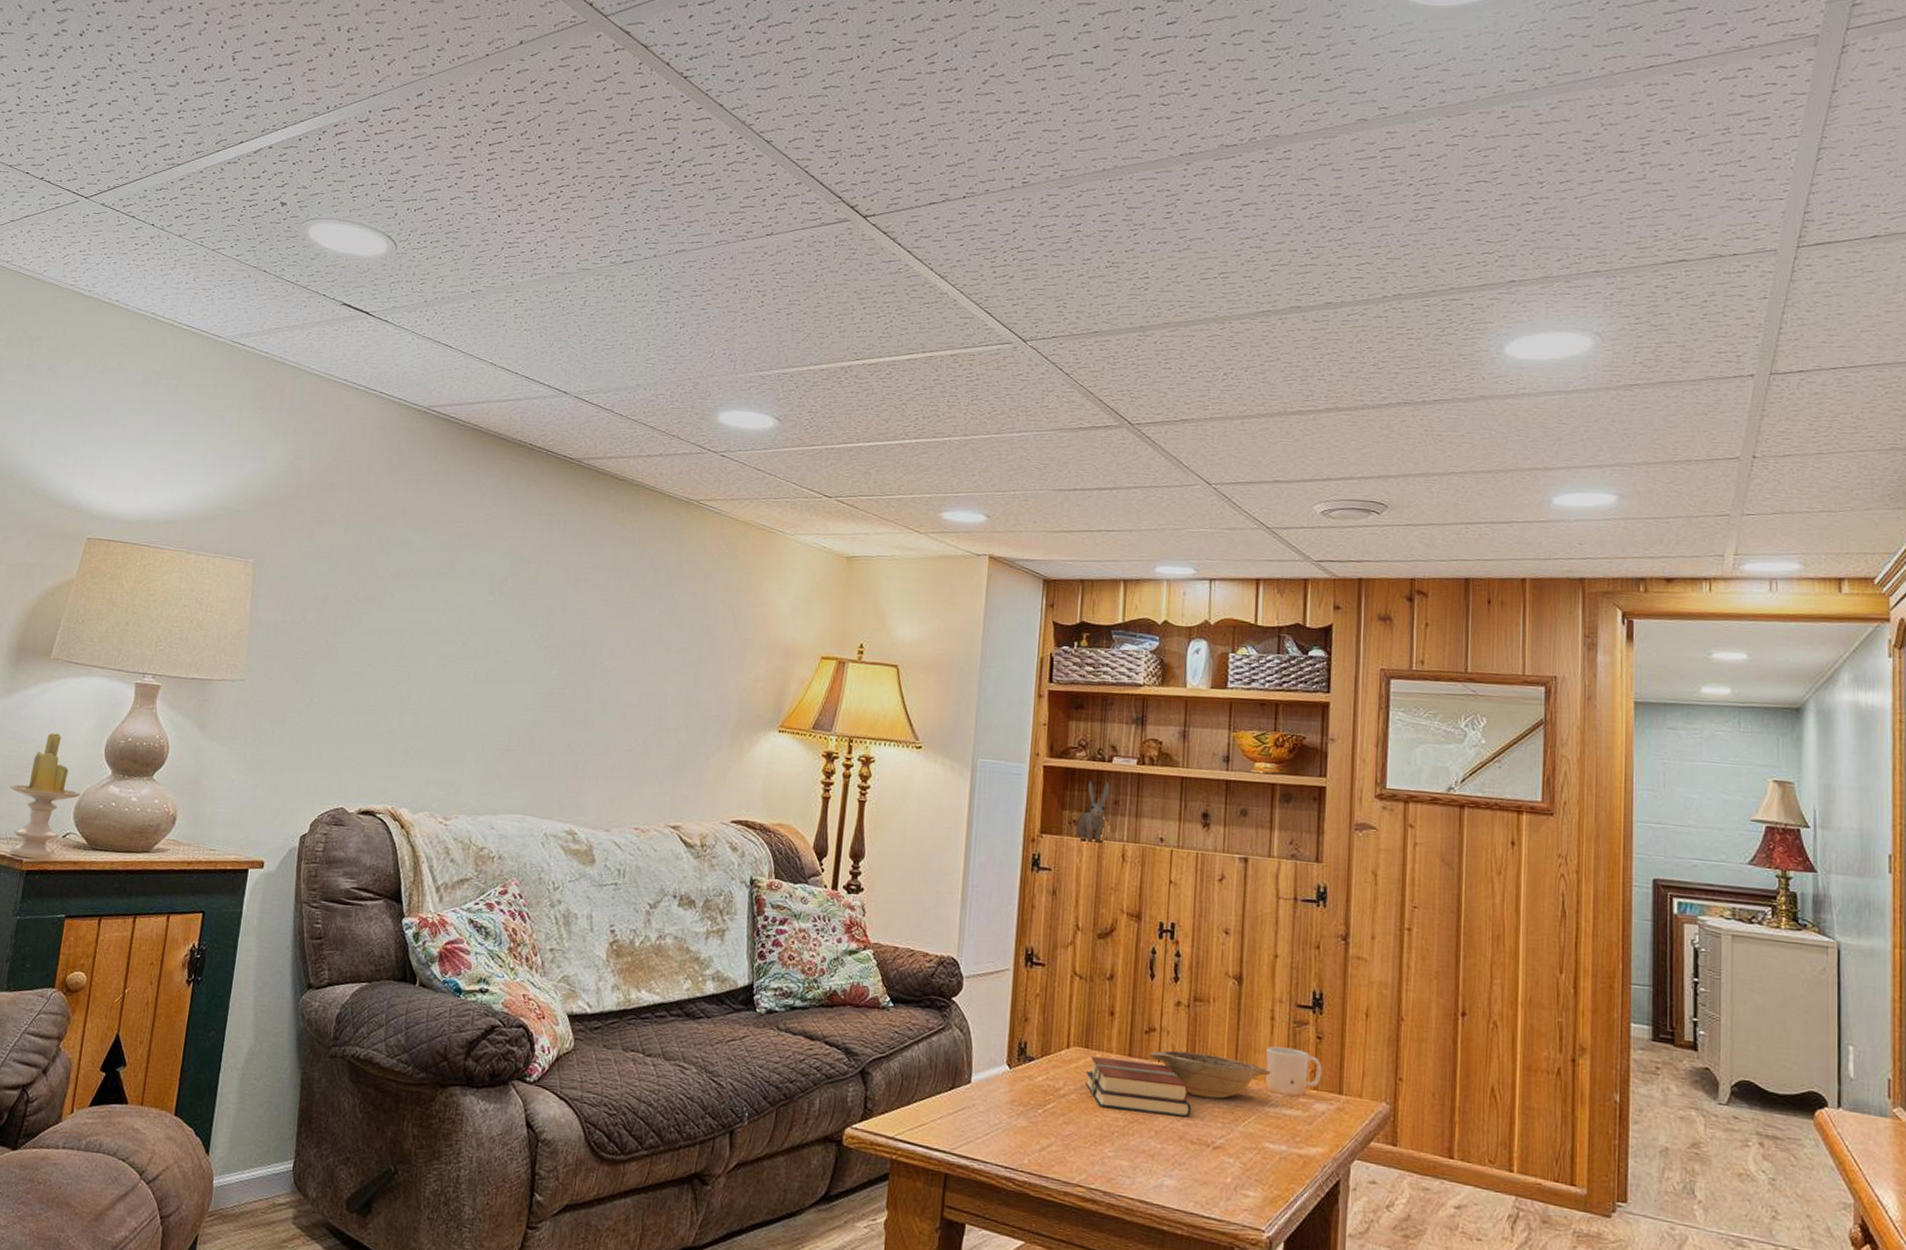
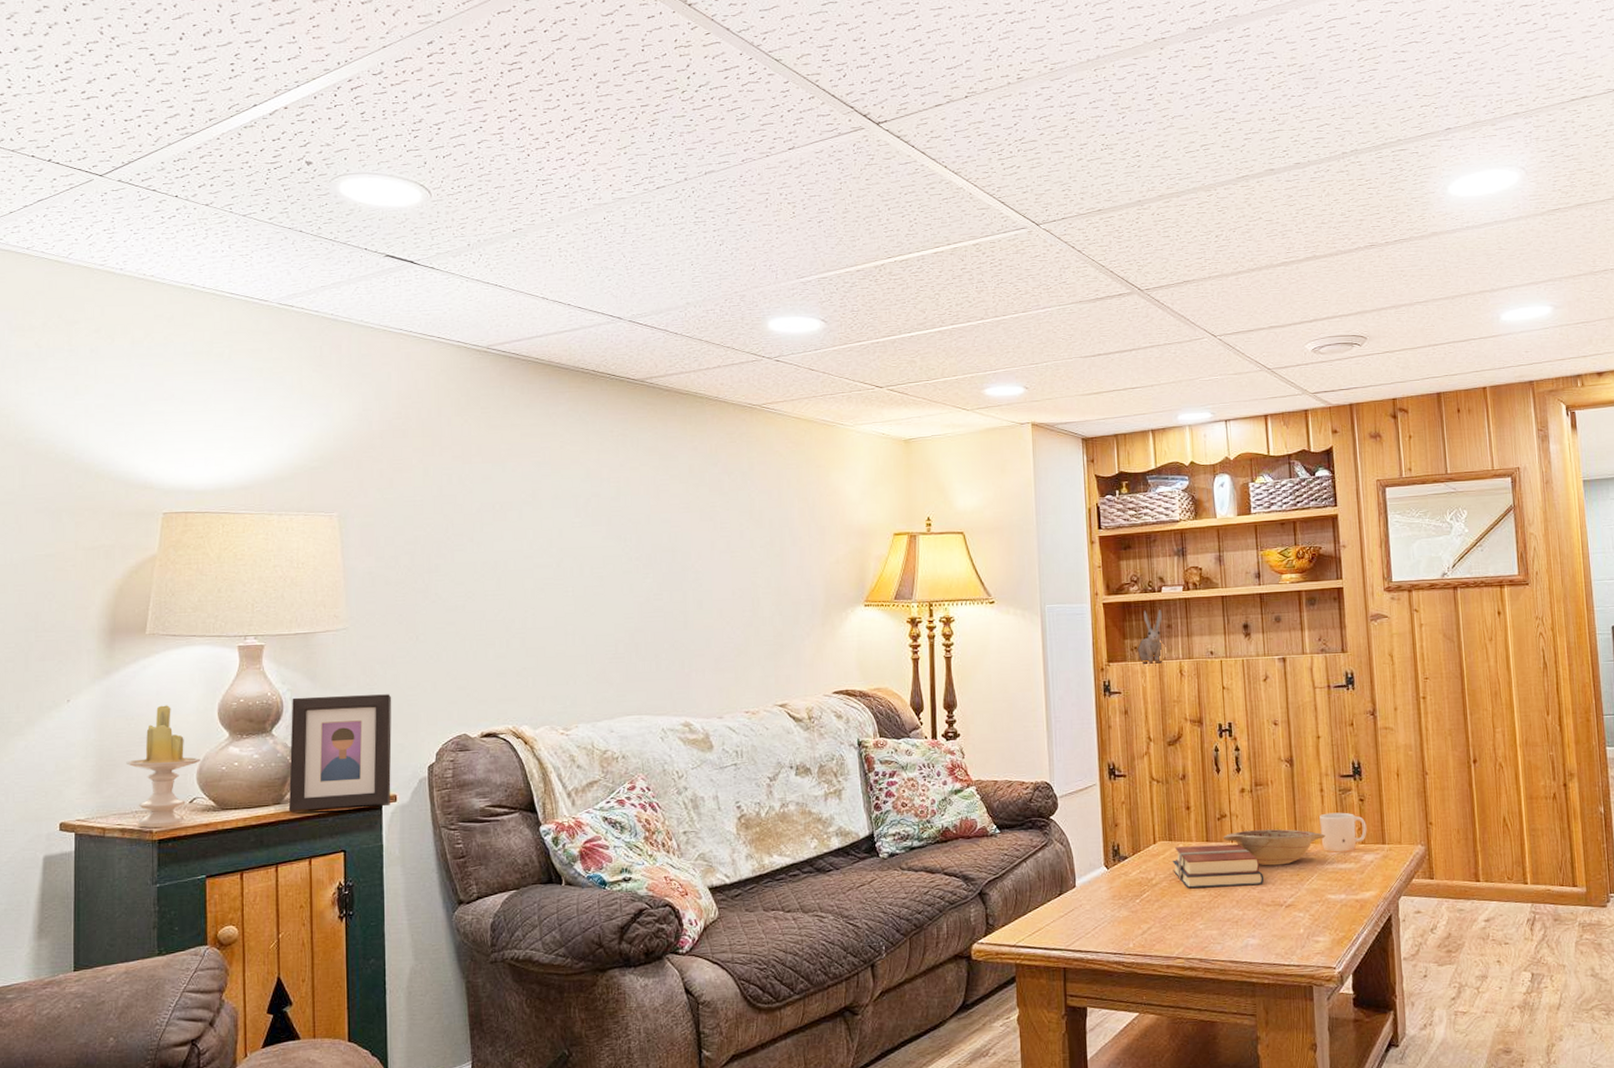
picture frame: none [156,744,276,872] -> present [288,694,392,813]

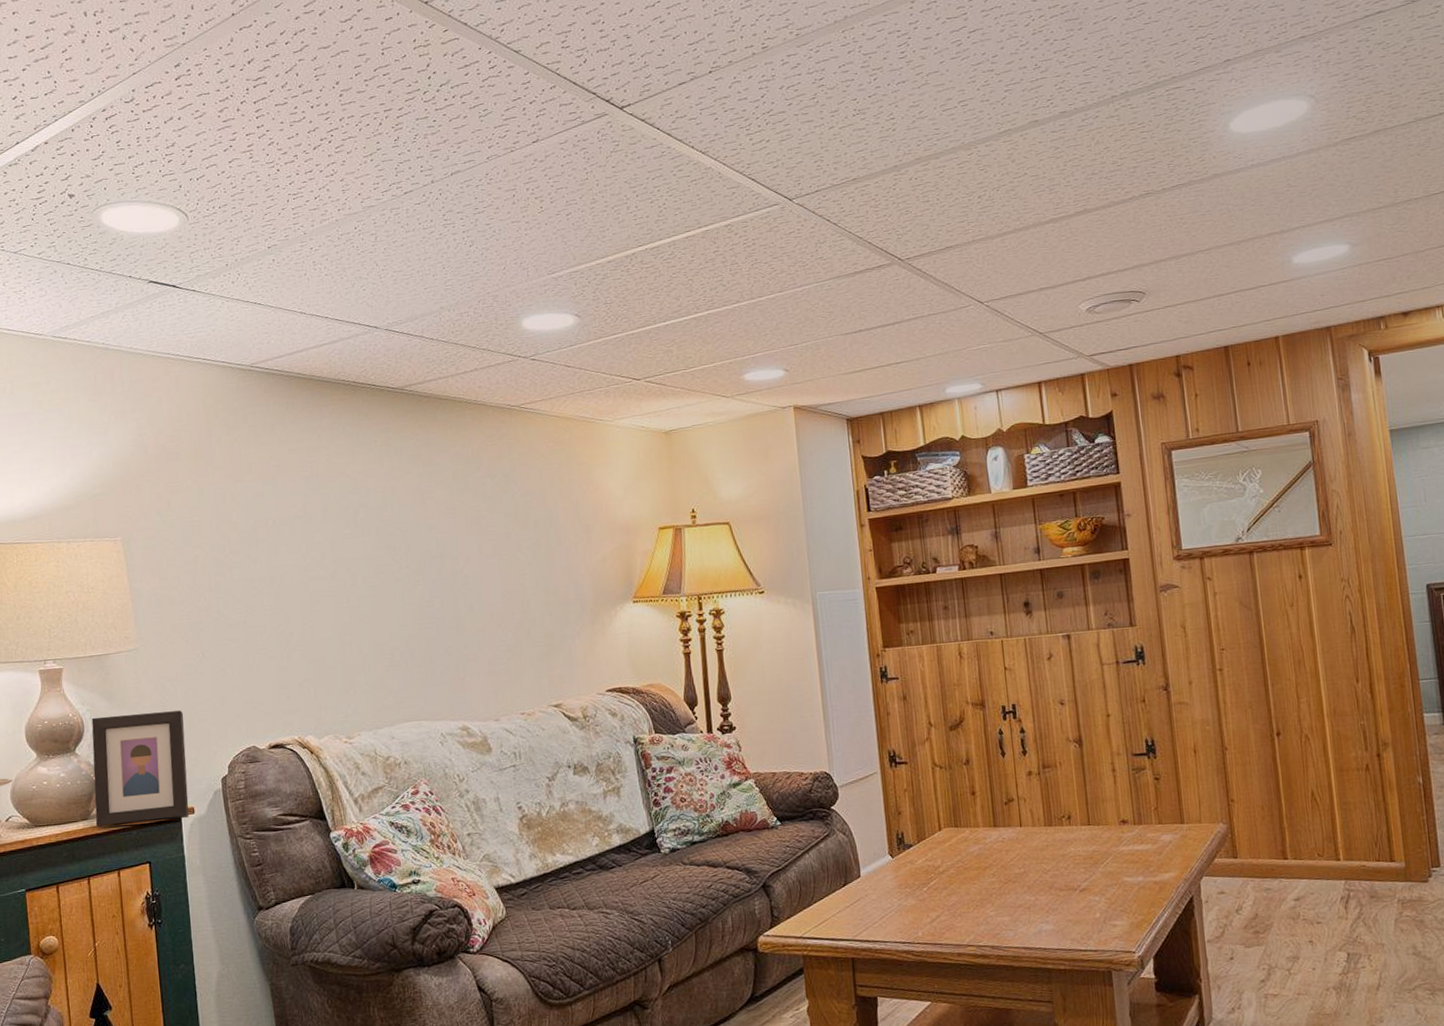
decorative figurine: present [1138,609,1164,667] -> none [914,591,942,651]
books: present [1172,844,1264,888] -> none [959,828,1056,874]
decorative bowl: present [1222,829,1326,866] -> none [1011,811,1120,850]
mug: present [1319,812,1367,854] -> none [1112,792,1164,835]

